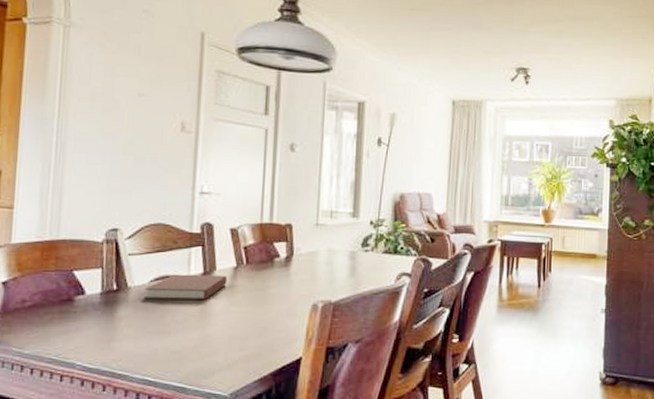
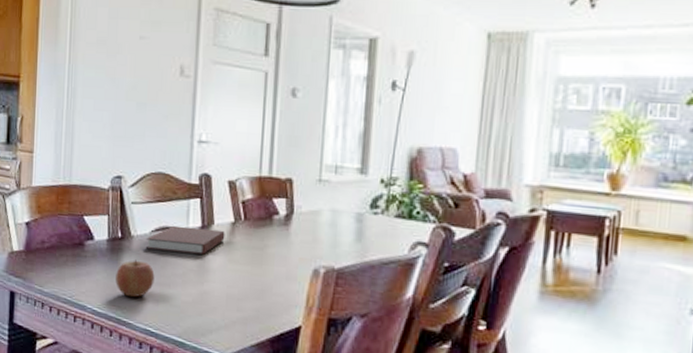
apple: none [110,311,154,349] -> present [115,260,155,298]

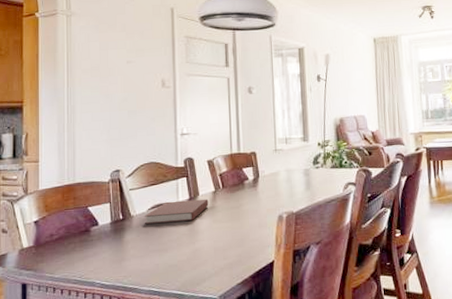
apple: present [115,260,155,298] -> none [120,235,154,267]

